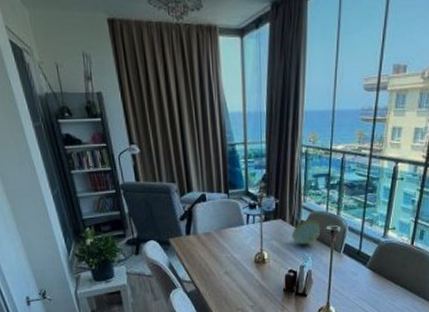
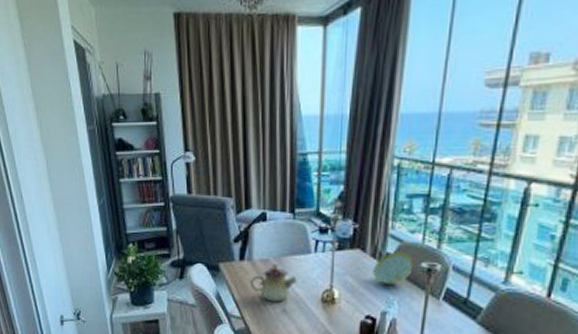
teapot: none [197,235,235,267] -> present [250,263,297,302]

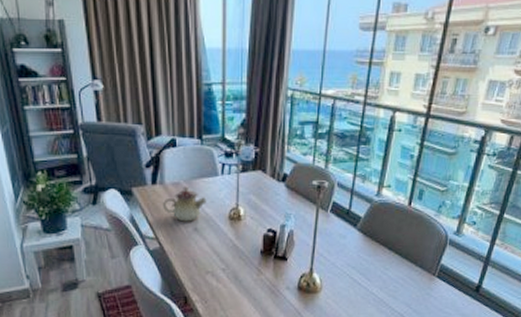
decorative bowl: present [372,252,413,285] -> none [272,172,306,201]

